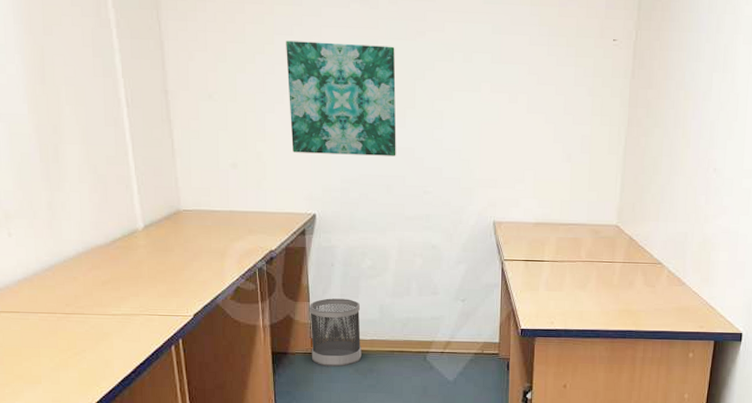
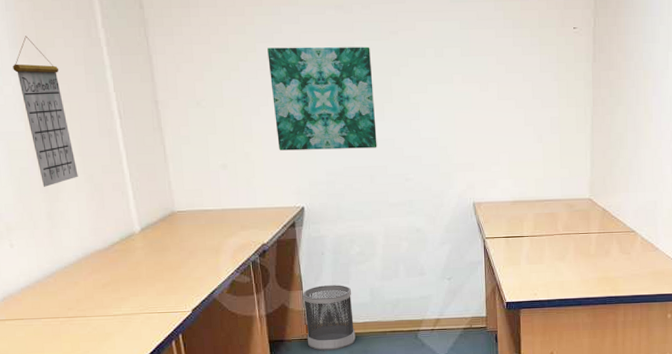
calendar: none [17,11,81,175] -> present [13,36,78,187]

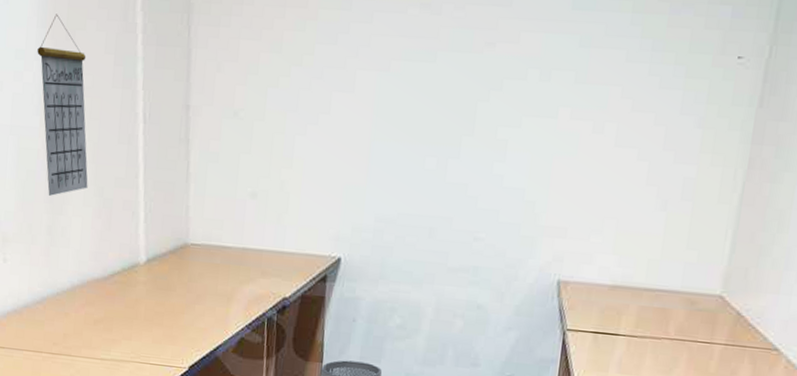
wall art: present [267,46,377,151] -> none [322,51,456,193]

